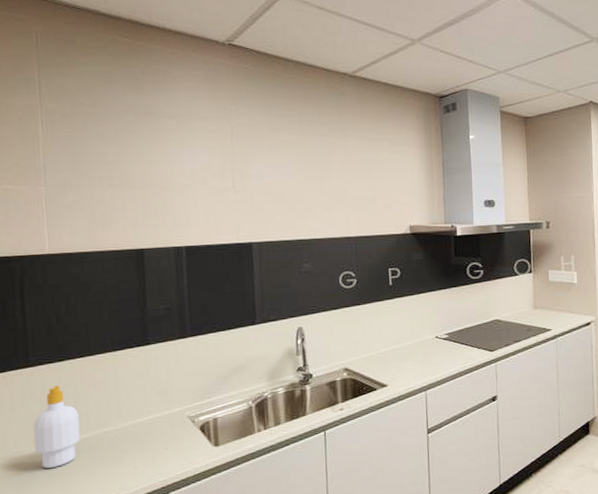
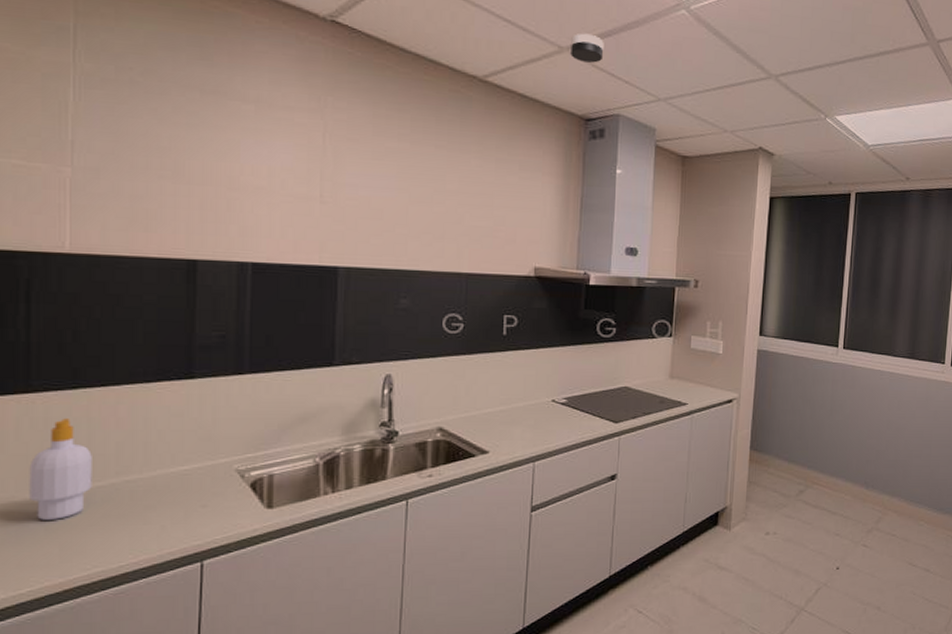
smoke detector: none [421,25,449,49] -> present [570,33,604,63]

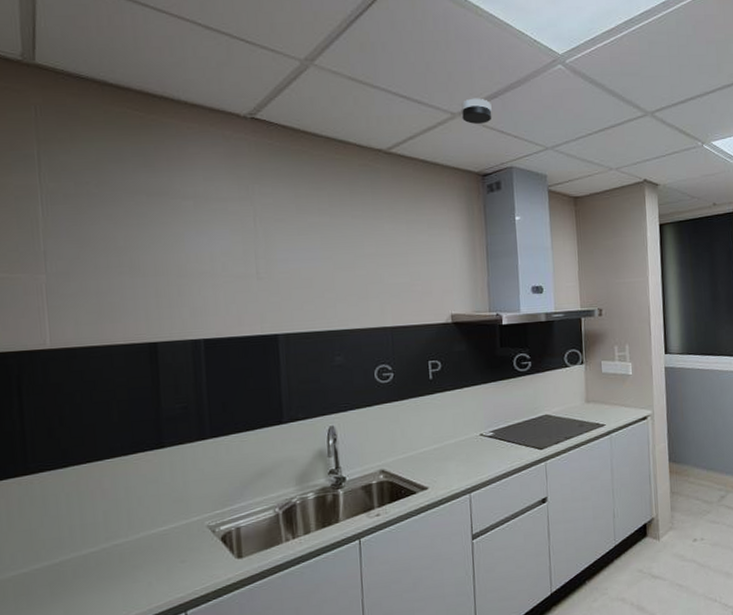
soap bottle: present [29,418,92,520] -> none [33,494,87,587]

